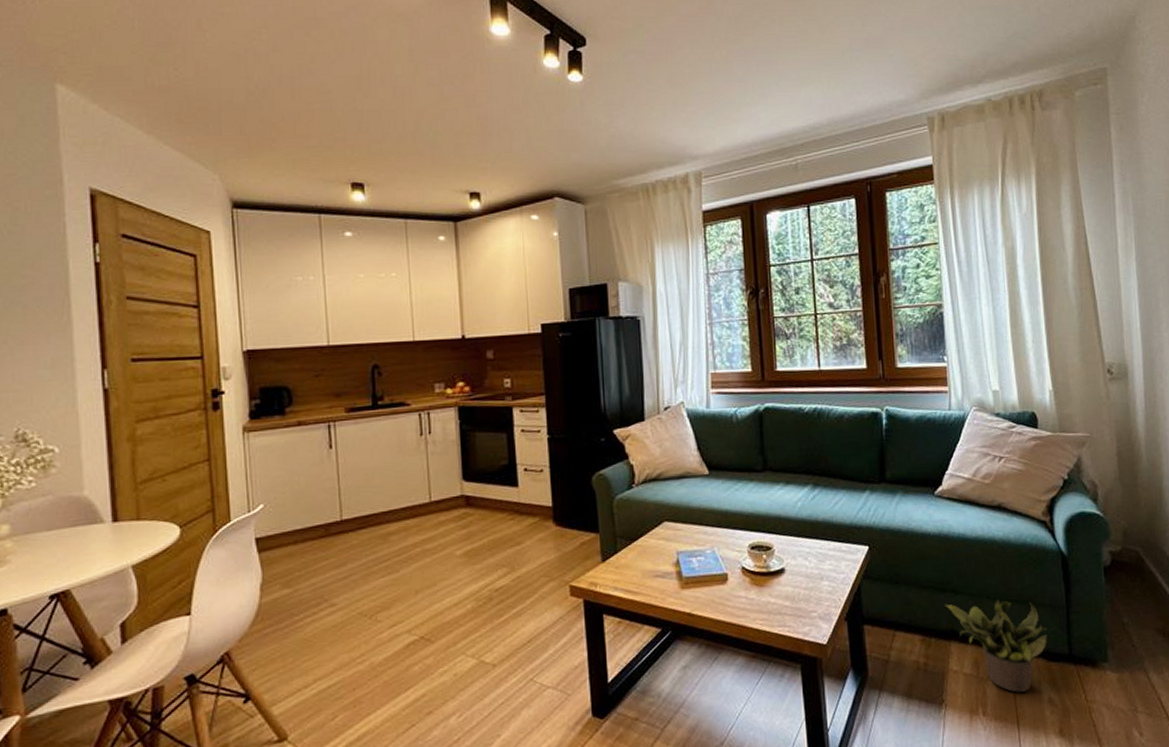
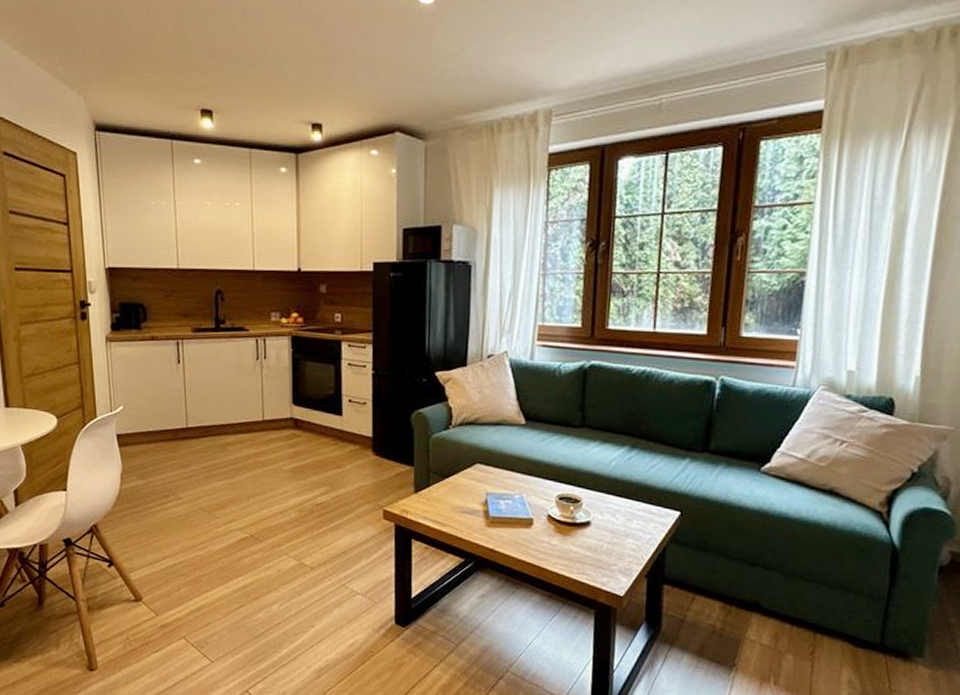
potted plant: present [945,599,1048,693] -> none [752,578,861,671]

